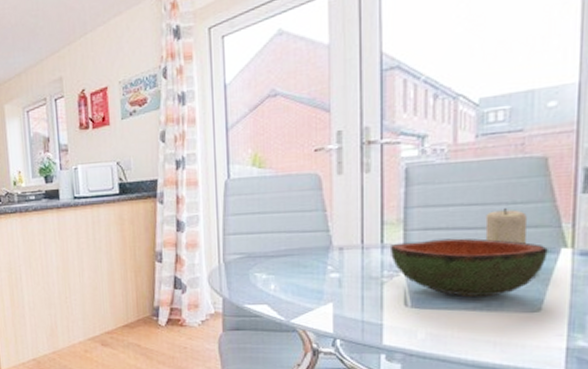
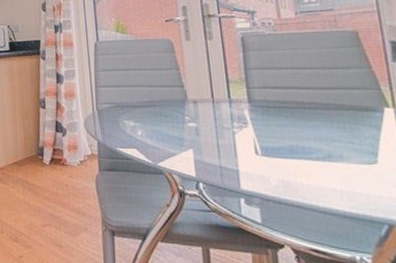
bowl: present [389,238,548,297] -> none [236,96,374,149]
candle: present [485,208,527,244] -> none [314,72,352,103]

